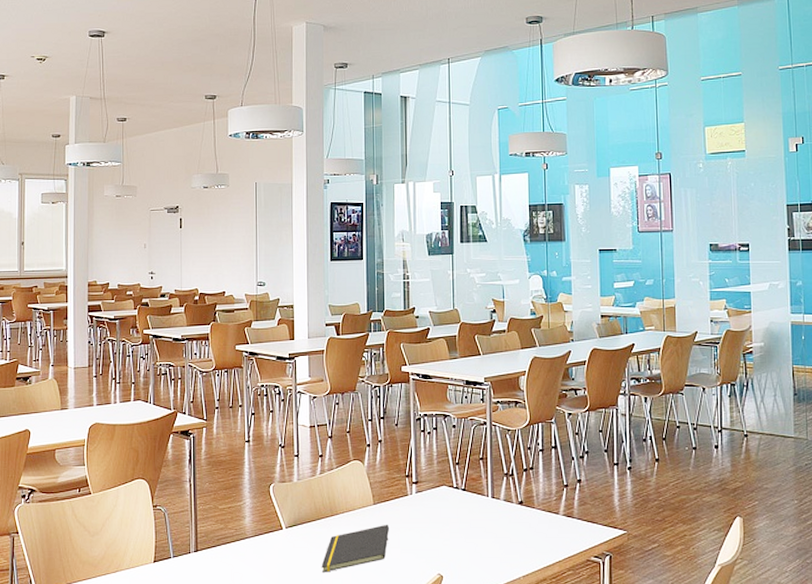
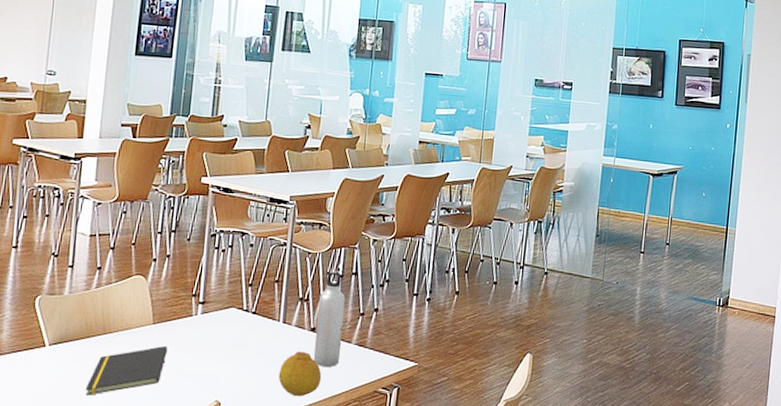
fruit: none [493,524,535,568] -> present [278,351,322,397]
water bottle: none [522,446,550,538] -> present [313,271,345,367]

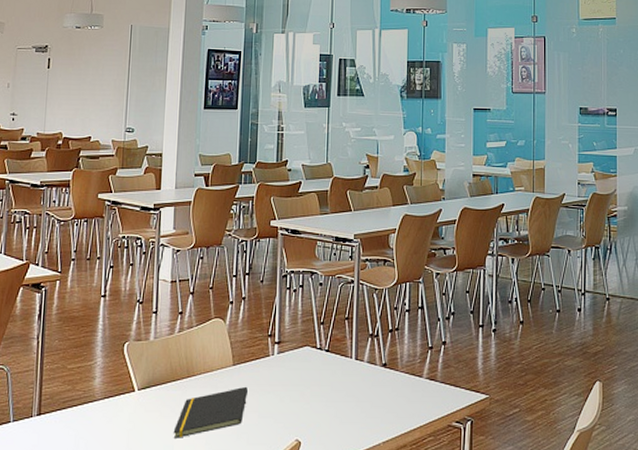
fruit: present [278,351,322,397] -> none [354,387,396,434]
water bottle: present [313,271,345,367] -> none [386,306,414,402]

